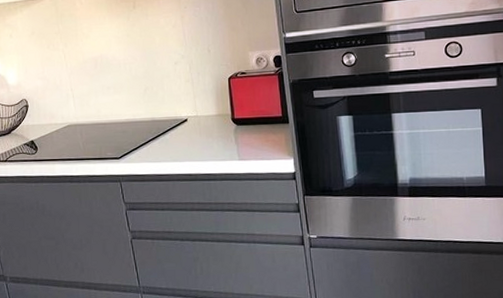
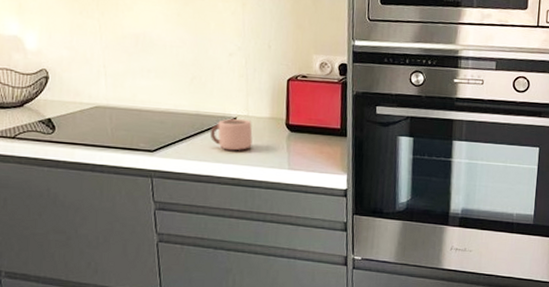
mug: none [165,119,204,150] -> present [209,118,253,151]

